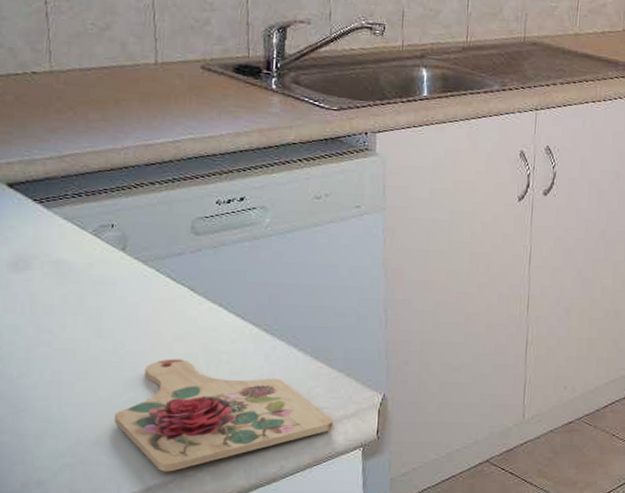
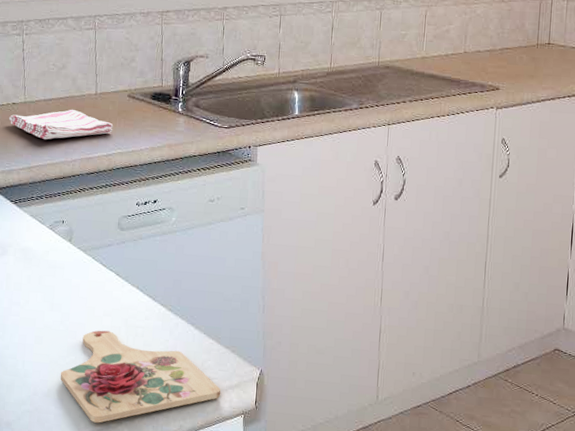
dish towel: none [28,82,182,121] -> present [9,109,114,140]

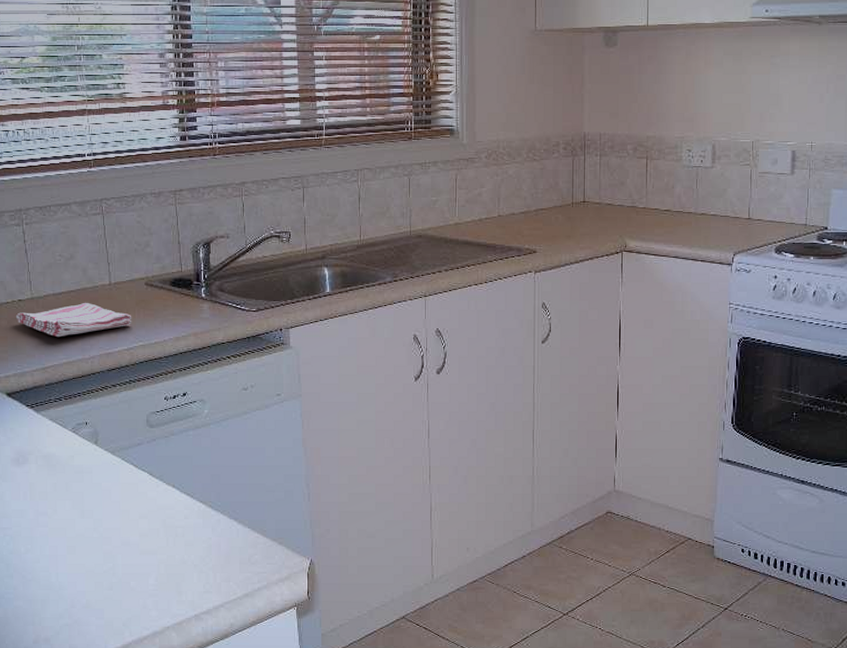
cutting board: present [60,330,221,423] -> none [98,534,271,630]

